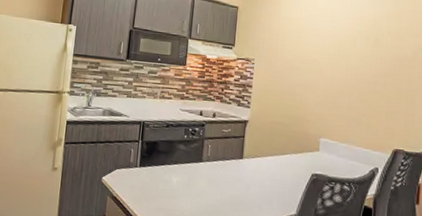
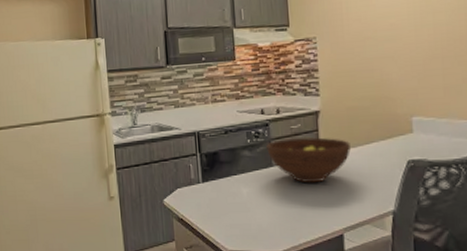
fruit bowl: none [199,139,269,182] -> present [266,137,351,183]

